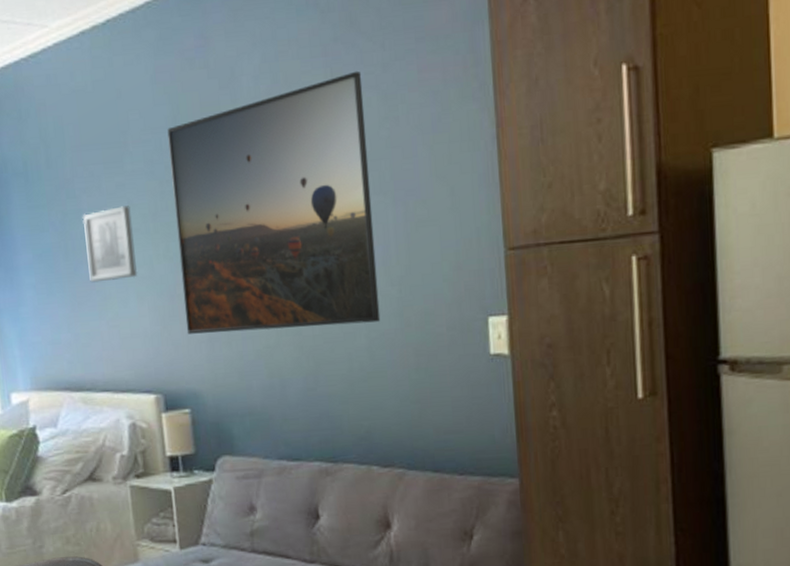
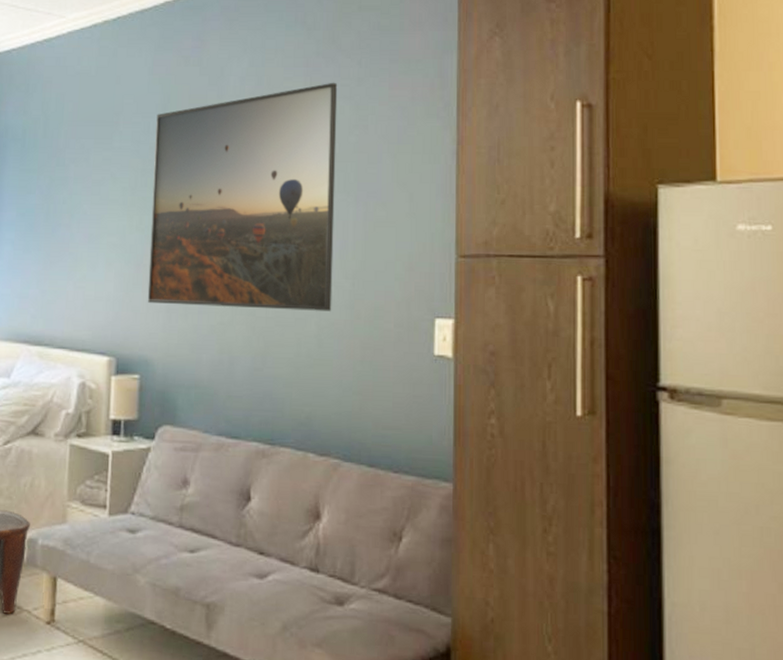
wall art: present [82,205,138,283] -> none [65,178,113,245]

